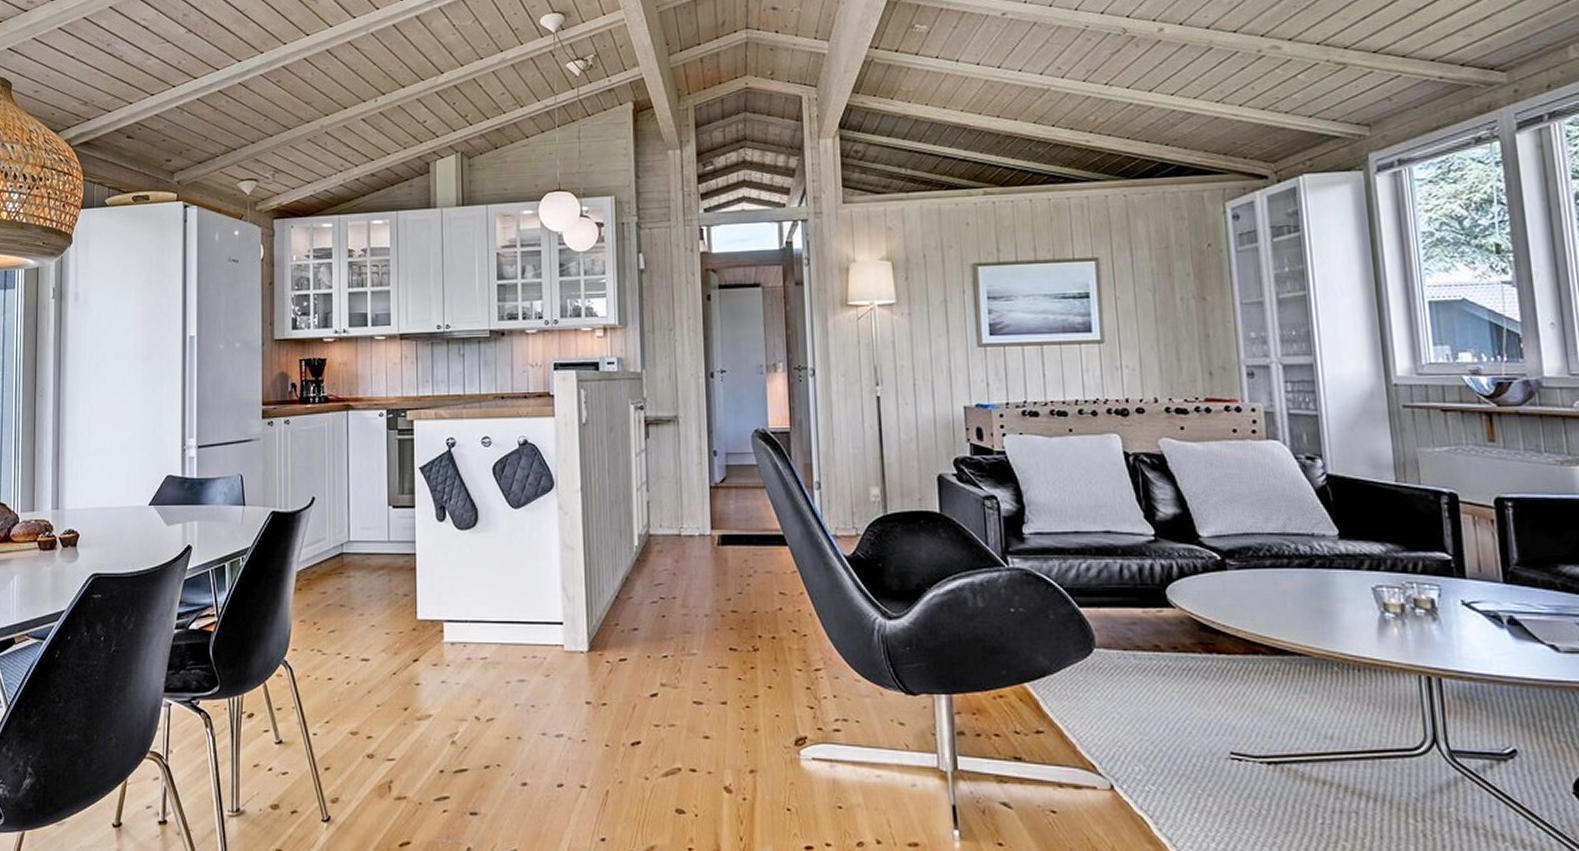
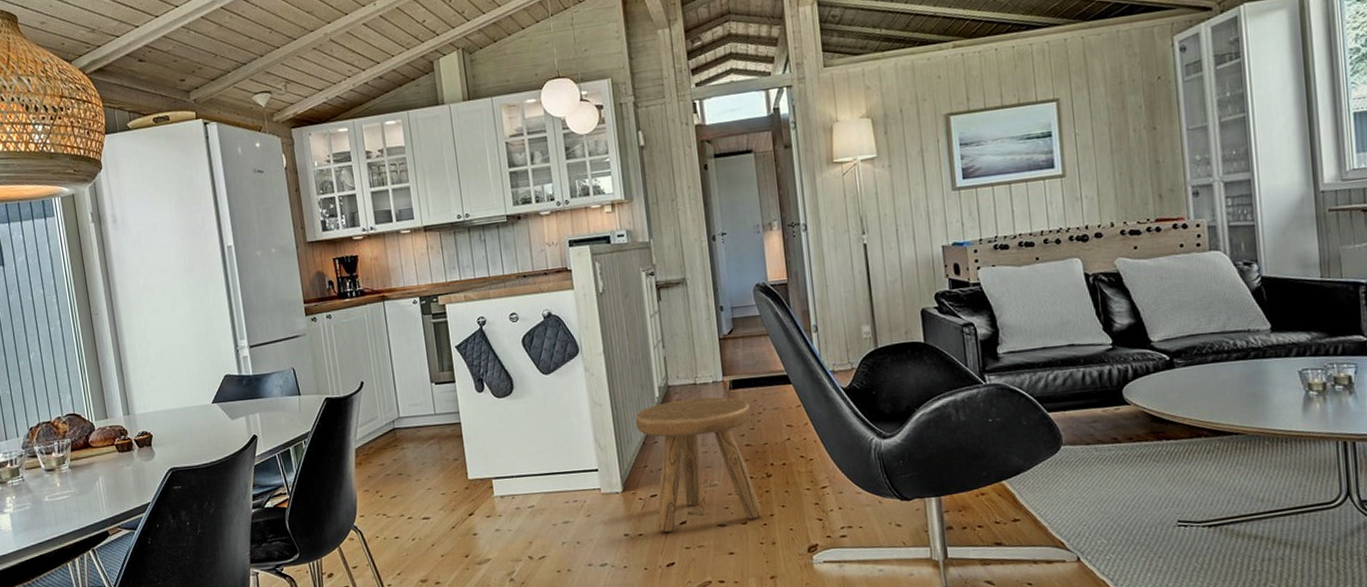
stool: none [609,551,746,705] -> present [635,397,763,533]

